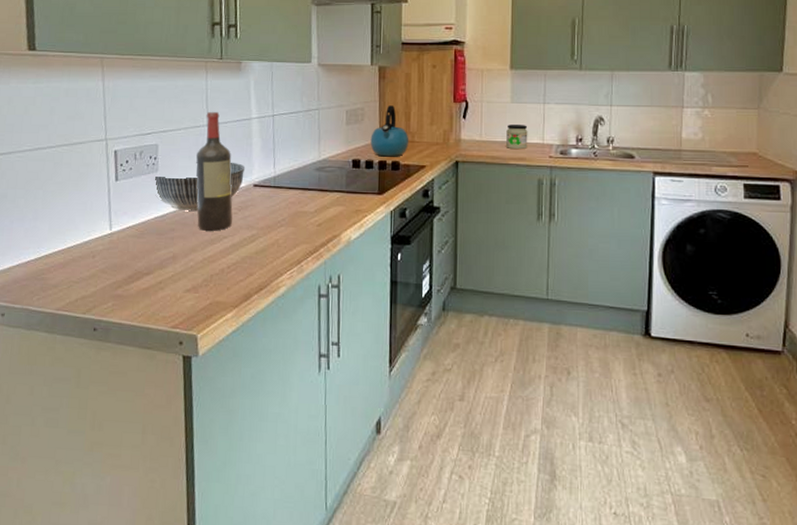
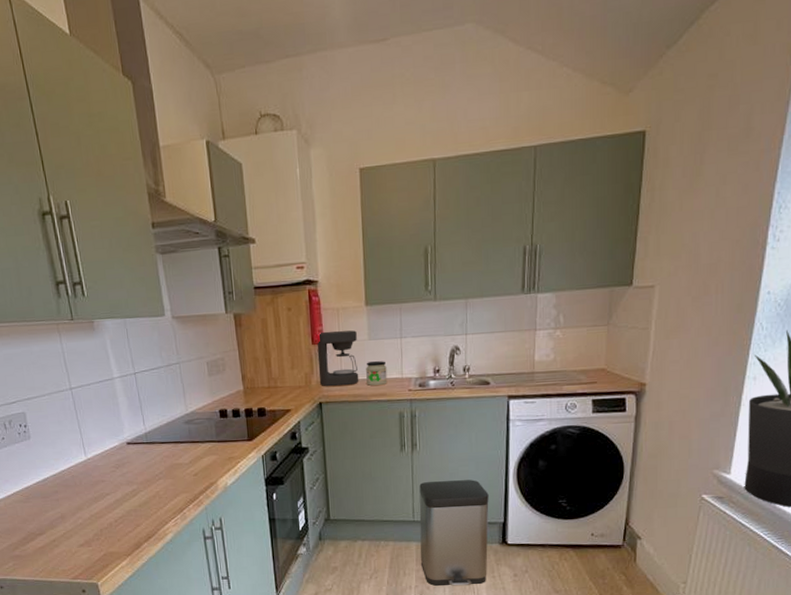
bowl: present [155,162,246,211] -> none [29,422,116,473]
wine bottle: present [195,111,233,231] -> none [64,374,112,490]
kettle: present [370,105,409,157] -> none [234,353,273,405]
coffee maker: none [457,90,499,147] -> present [316,330,359,387]
pedal bin: none [552,257,631,382] -> present [419,480,489,586]

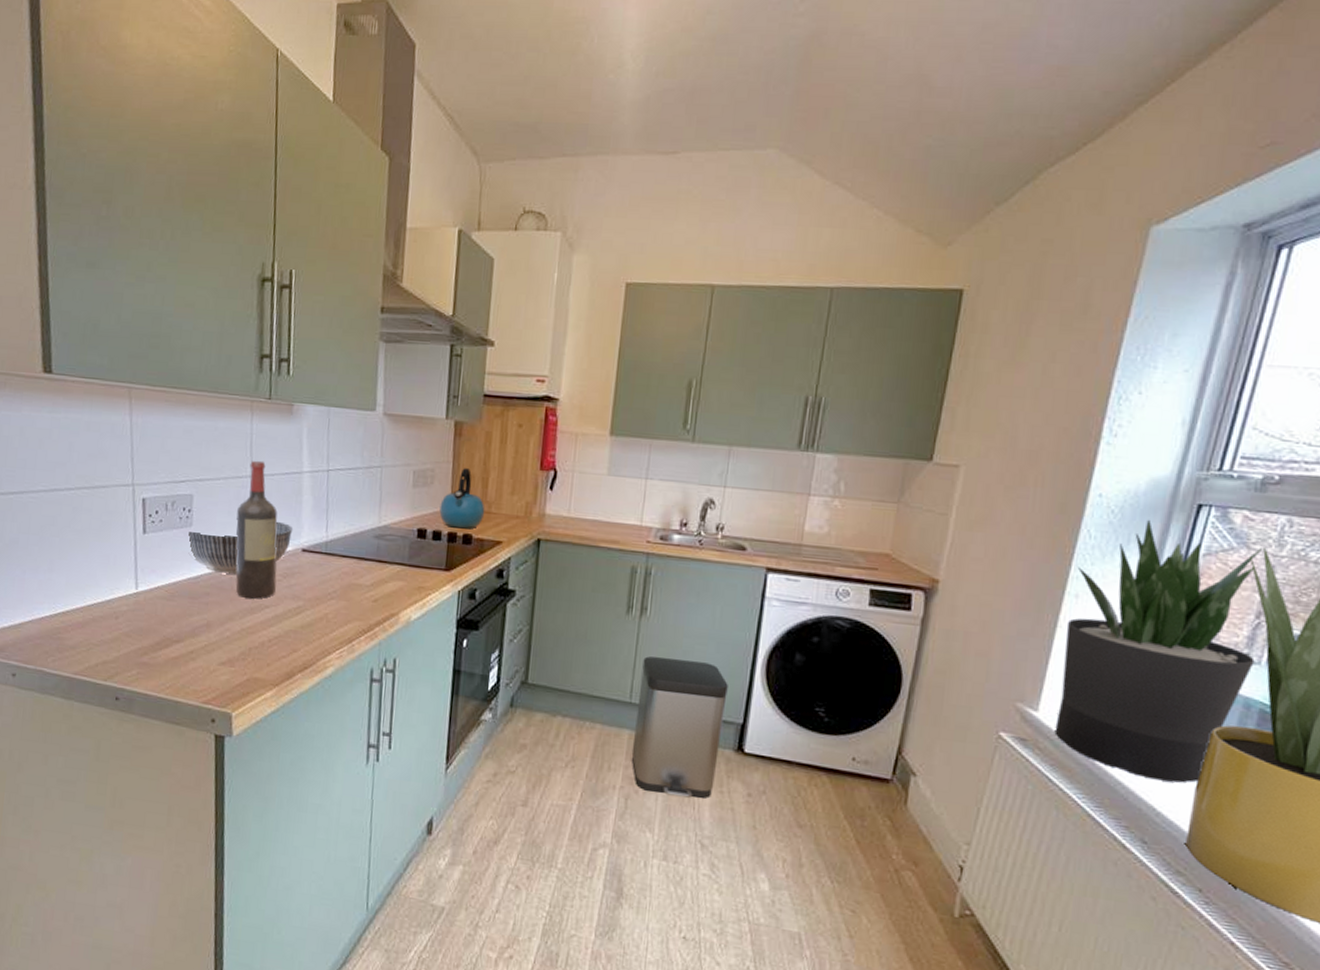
bowl: none [29,422,116,473] -> present [188,518,294,574]
wine bottle: none [64,374,112,490] -> present [236,460,278,599]
kettle: none [234,353,273,405] -> present [439,468,485,529]
coffee maker: present [316,330,359,387] -> none [541,457,595,525]
jar: present [366,361,388,387] -> none [597,501,625,531]

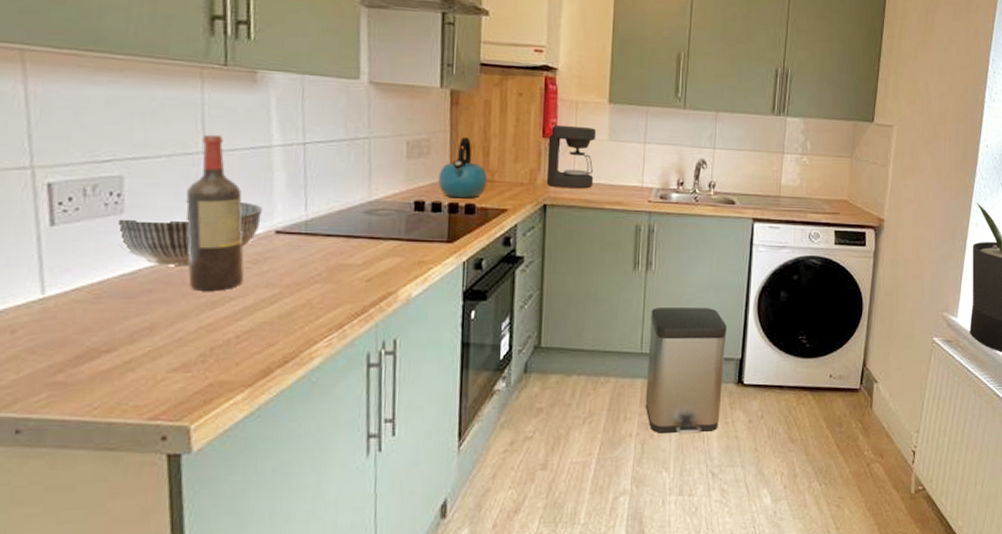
coffee maker: none [541,457,595,525] -> present [546,124,596,189]

